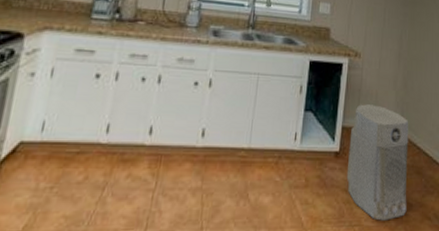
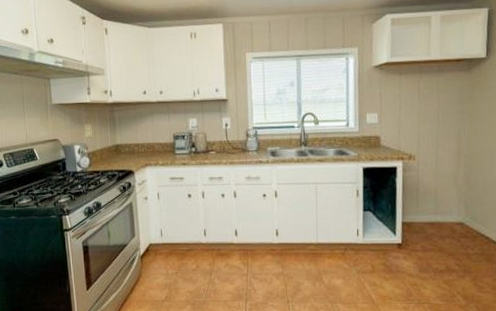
air purifier: present [346,104,409,221] -> none [411,201,478,300]

